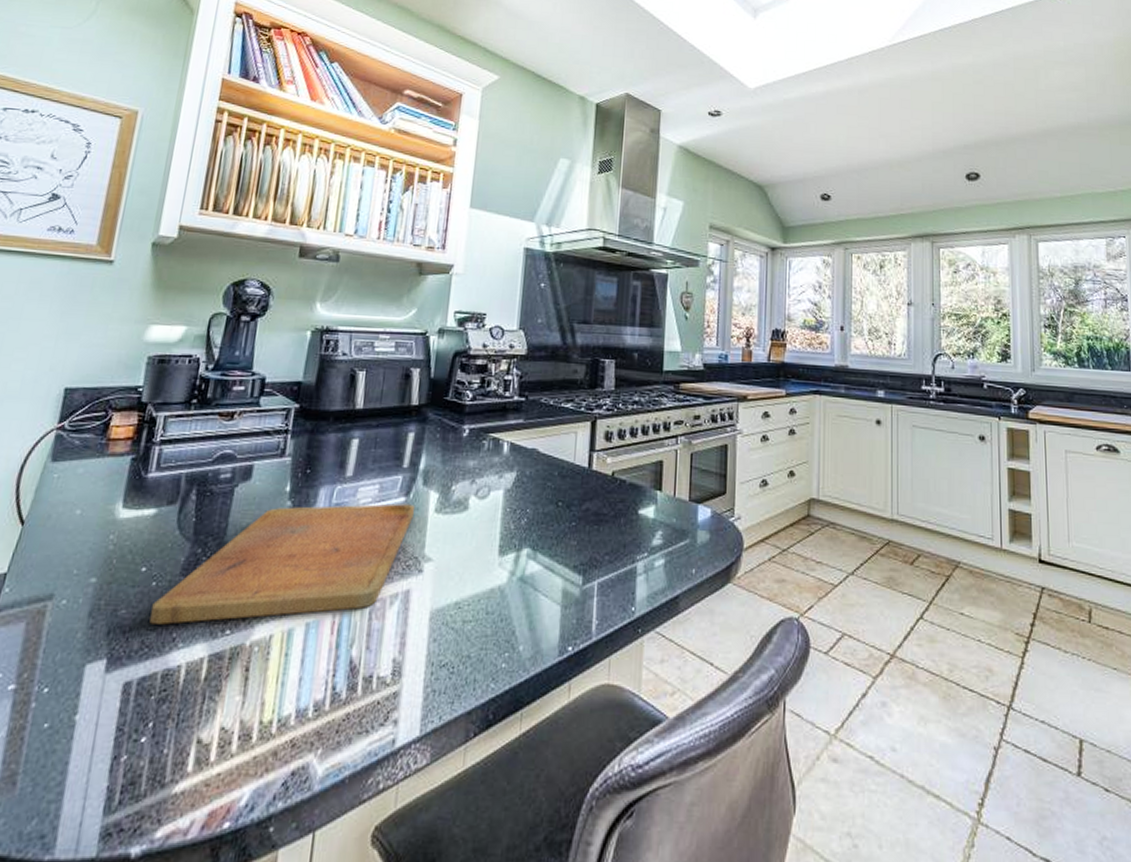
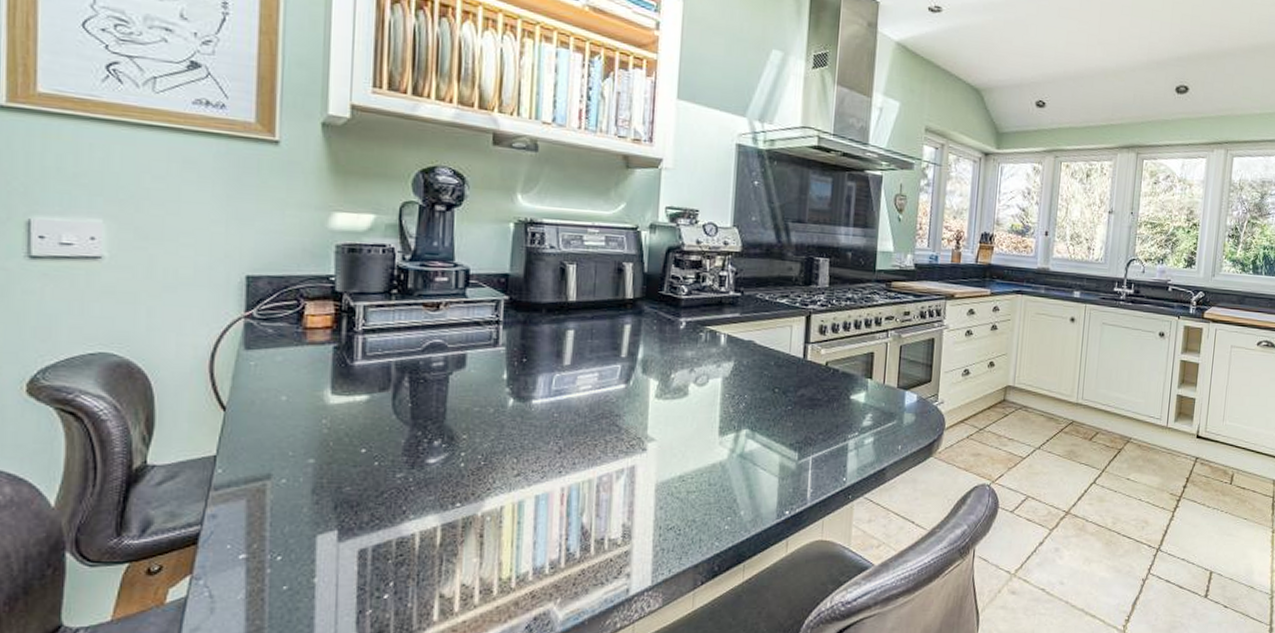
cutting board: present [149,503,416,625] -> none [377,390,636,499]

